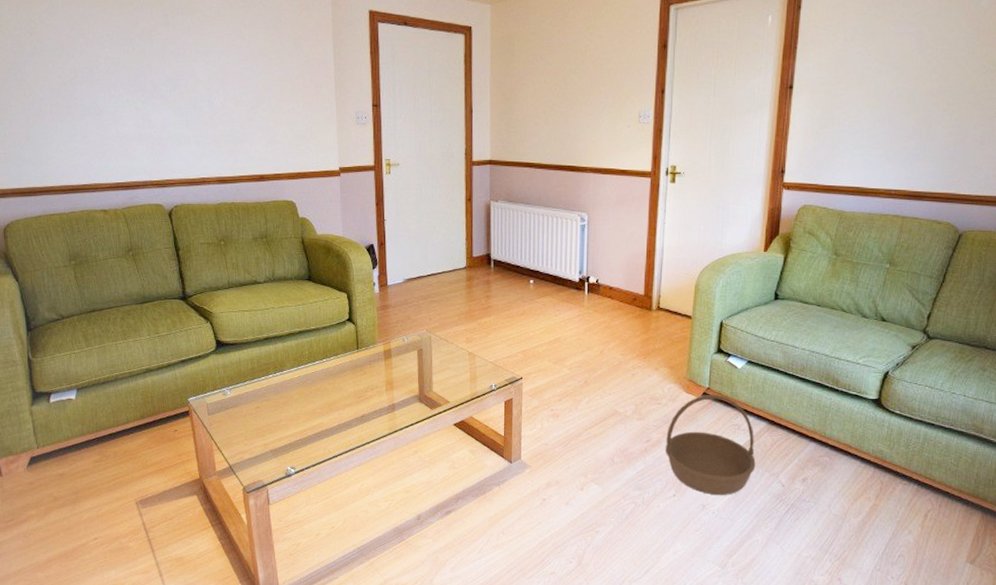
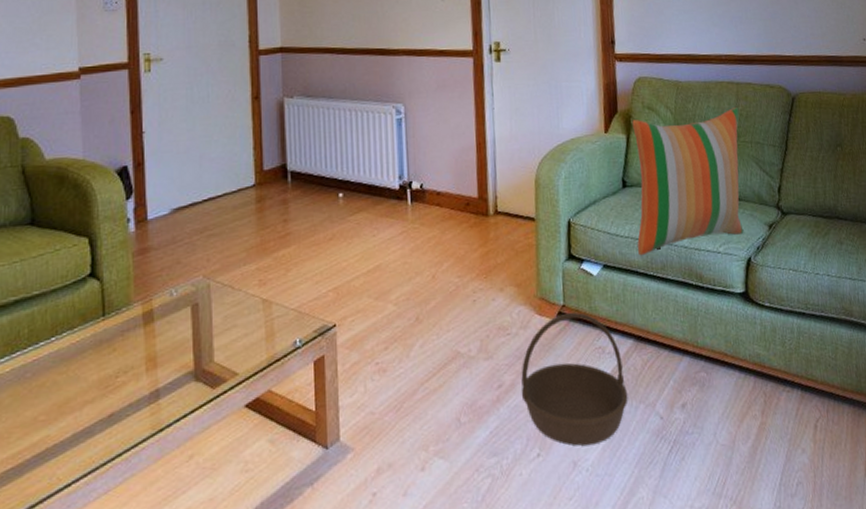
pillow: none [781,239,901,358] -> present [632,107,744,256]

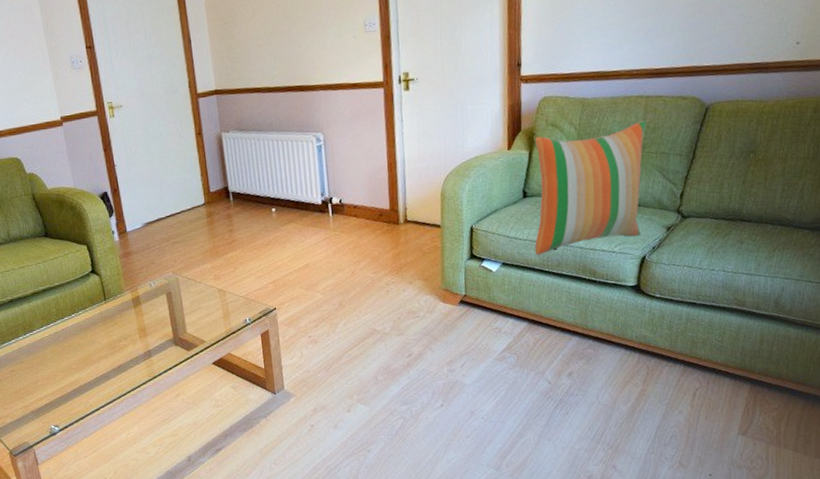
basket: present [521,312,628,446] -> none [427,300,520,400]

